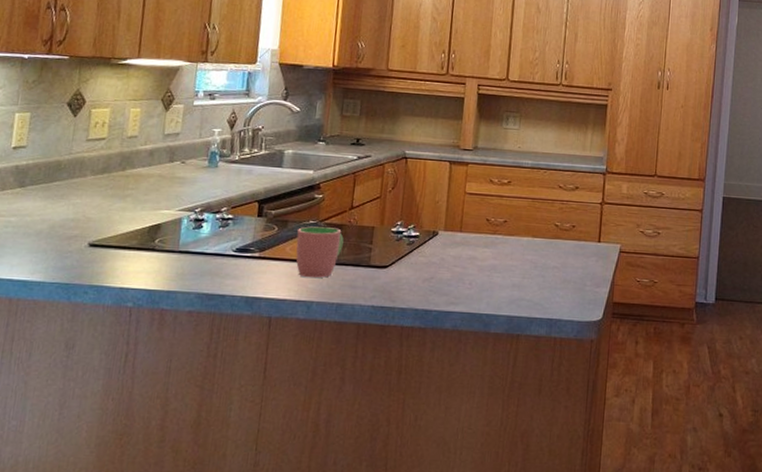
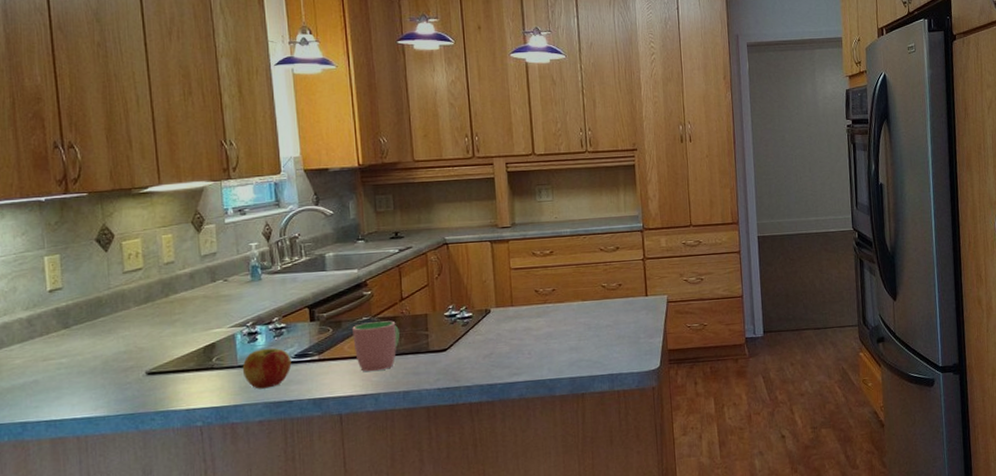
apple: none [182,237,232,279] -> present [242,347,292,389]

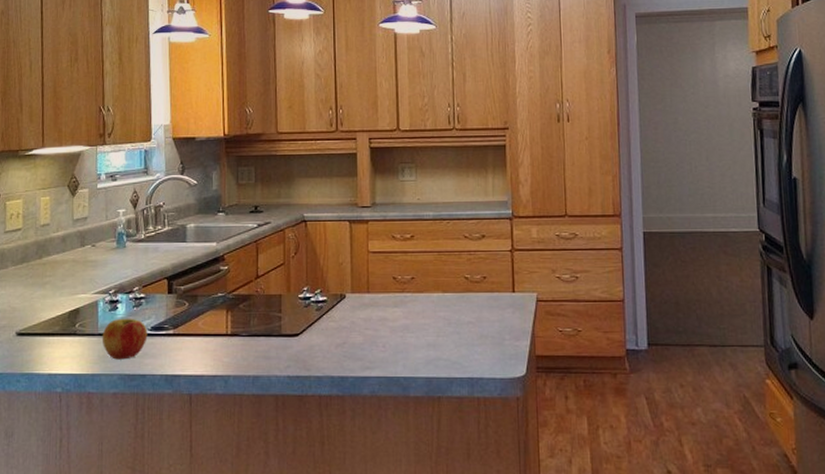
cup: present [352,321,400,372] -> none [207,299,253,352]

